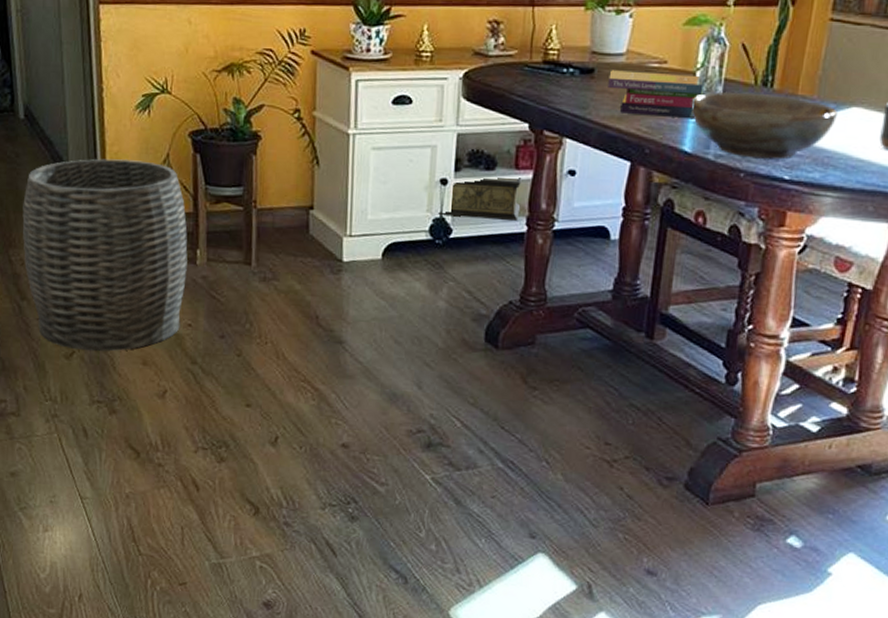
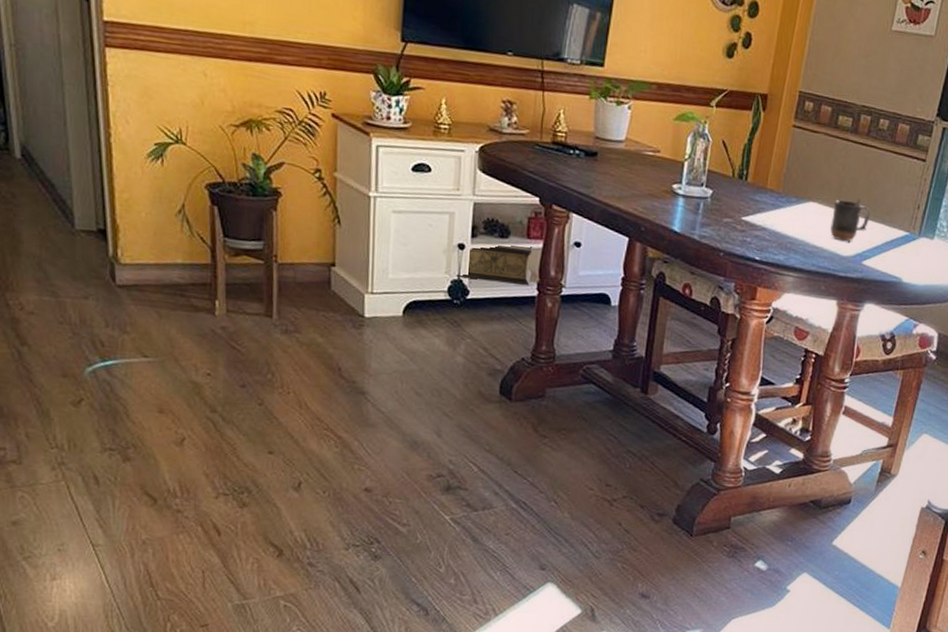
woven basket: present [22,158,188,351] -> none [21,204,206,399]
books: present [608,70,704,119] -> none [609,155,691,204]
bowl: present [691,92,837,160] -> none [680,181,798,243]

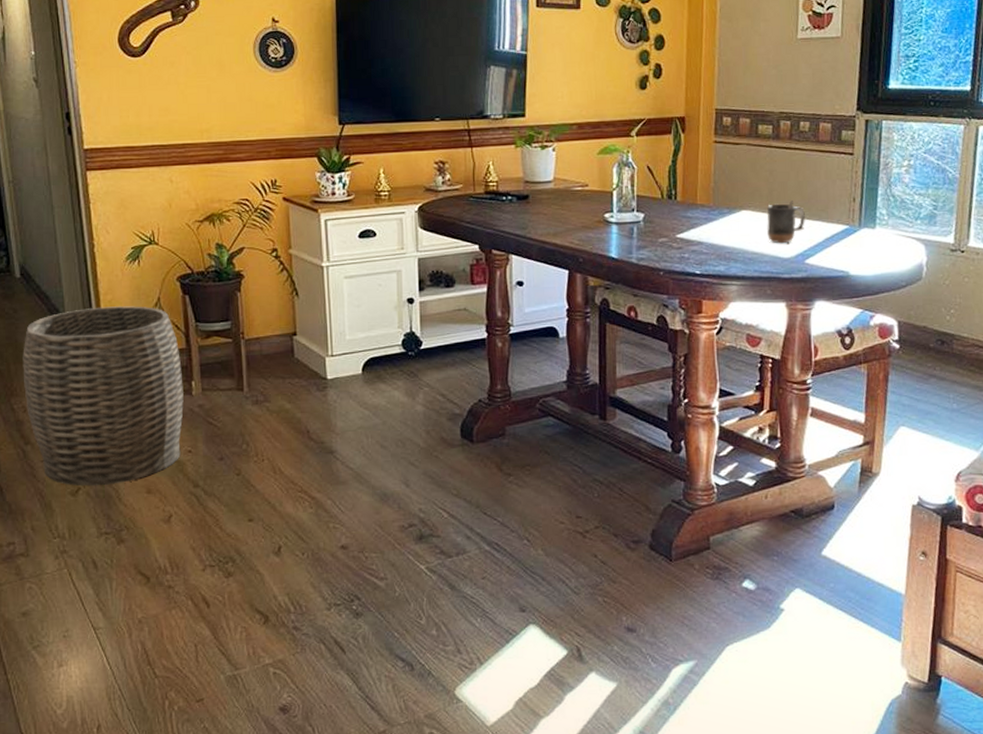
woven basket: none [21,204,206,399] -> present [23,306,184,486]
decorative box: present [456,245,533,286] -> none [409,292,480,331]

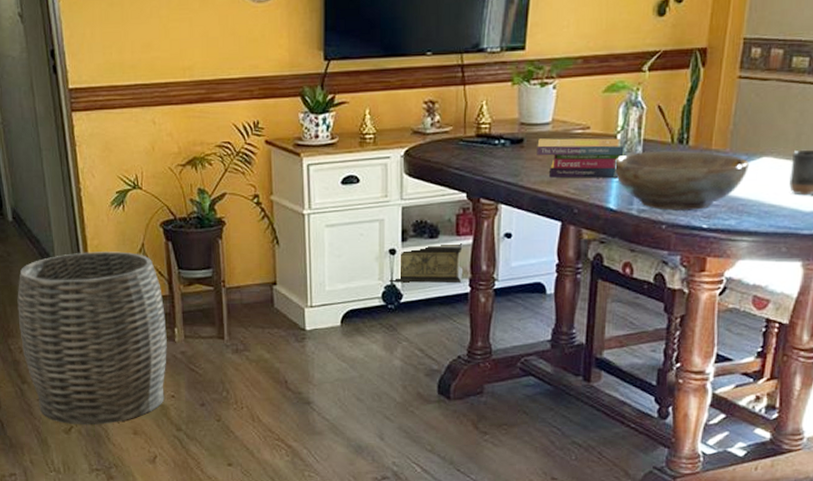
decorative box: none [409,292,480,331] -> present [389,243,464,284]
books: none [541,194,622,231] -> present [537,138,625,179]
bowl: none [612,205,731,259] -> present [614,151,749,211]

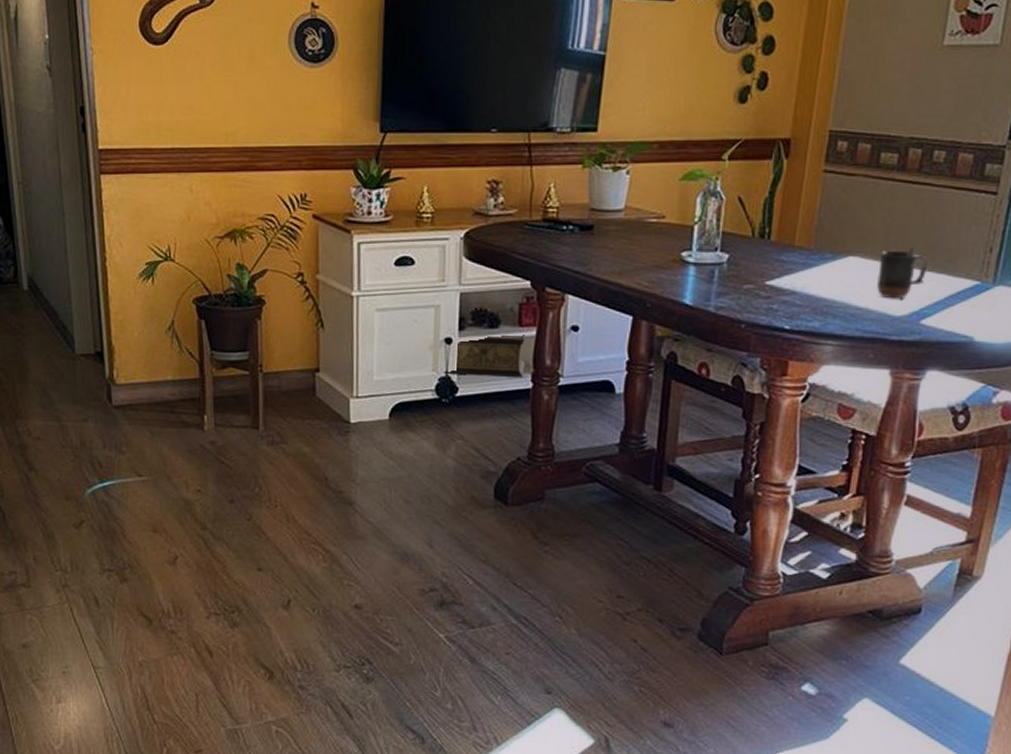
woven basket: present [17,251,167,425] -> none [28,327,195,519]
books: present [537,138,625,179] -> none [607,226,703,273]
bowl: present [614,151,749,211] -> none [690,245,834,310]

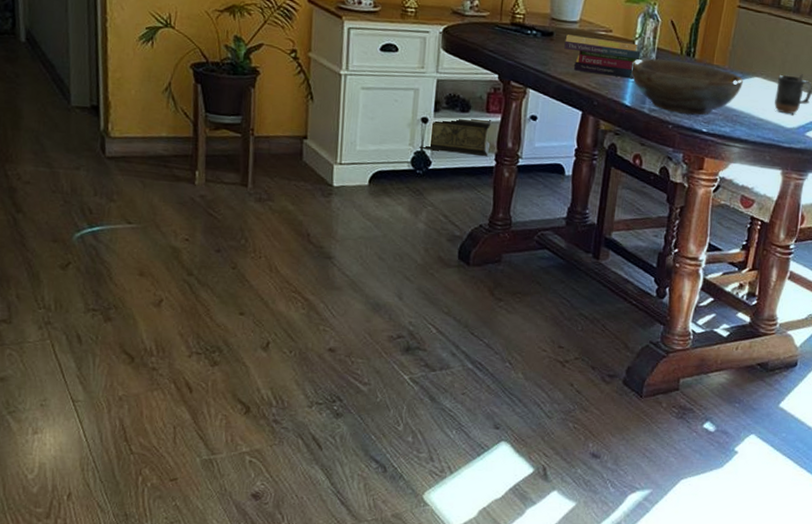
books: none [607,226,703,273] -> present [564,34,641,79]
bowl: none [690,245,834,310] -> present [631,58,743,116]

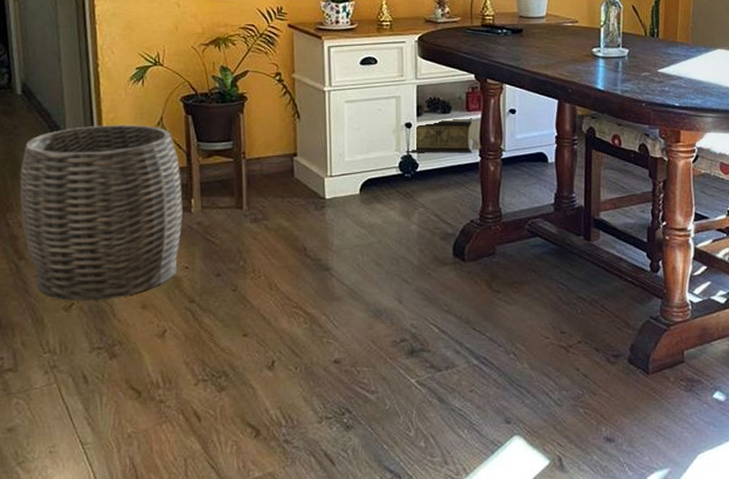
woven basket: none [20,83,187,263] -> present [20,125,183,301]
books: present [564,34,641,79] -> none [534,29,608,64]
bowl: present [631,58,743,116] -> none [599,43,707,91]

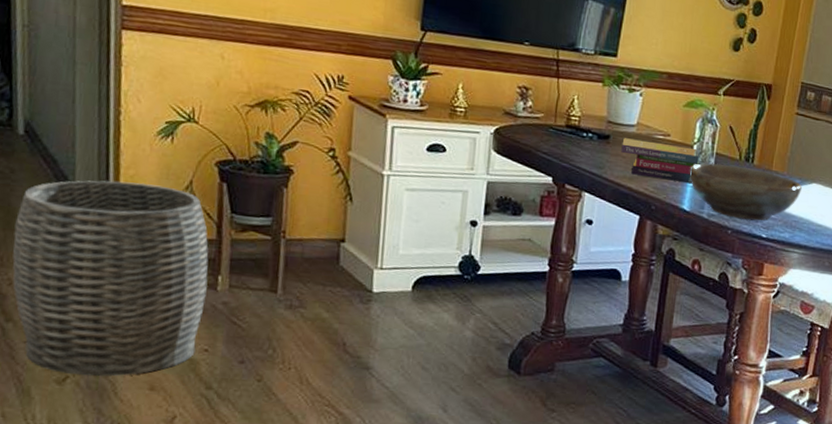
decorative box: present [406,118,474,154] -> none [467,223,545,262]
books: none [534,29,608,64] -> present [621,138,700,184]
bowl: none [599,43,707,91] -> present [689,163,802,221]

